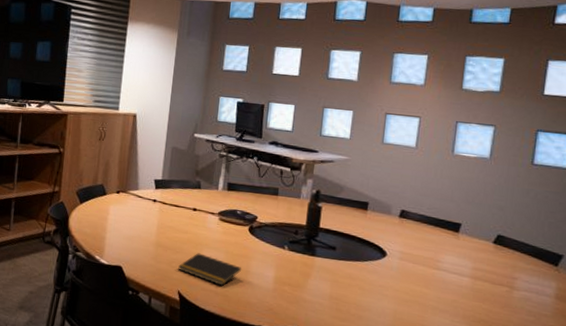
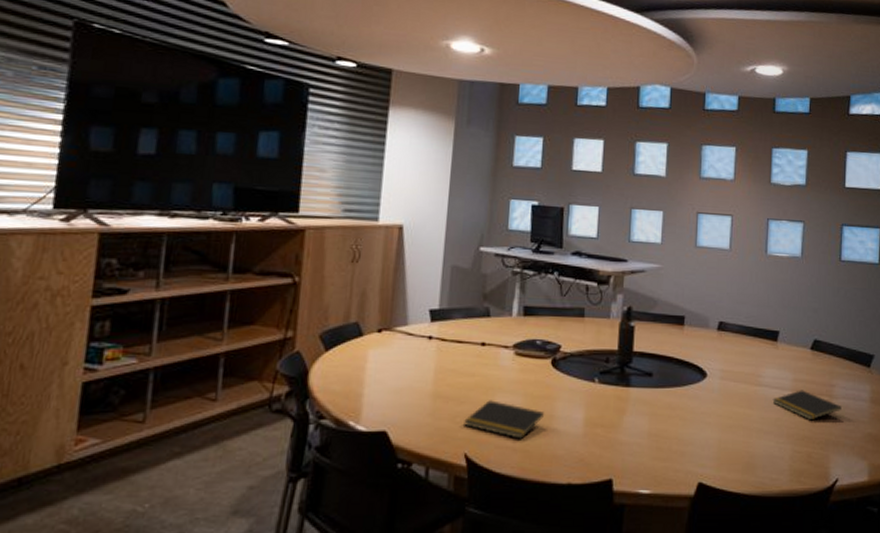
notepad: none [450,278,523,307] -> present [772,390,842,421]

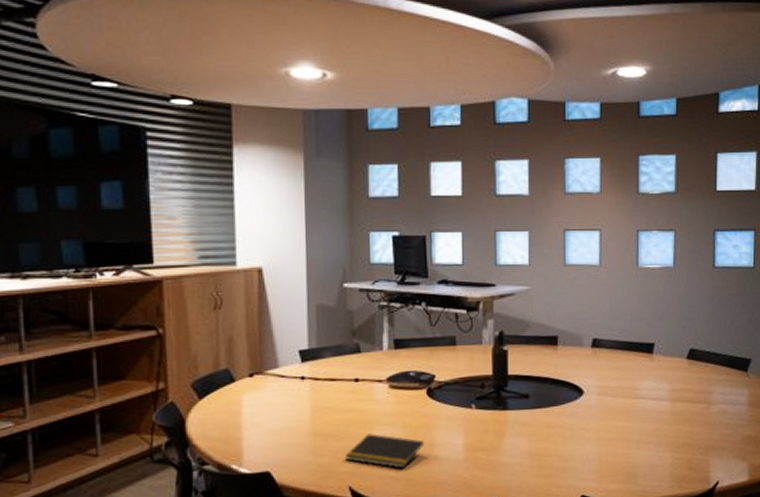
notepad: present [772,390,842,421] -> none [650,399,720,428]

